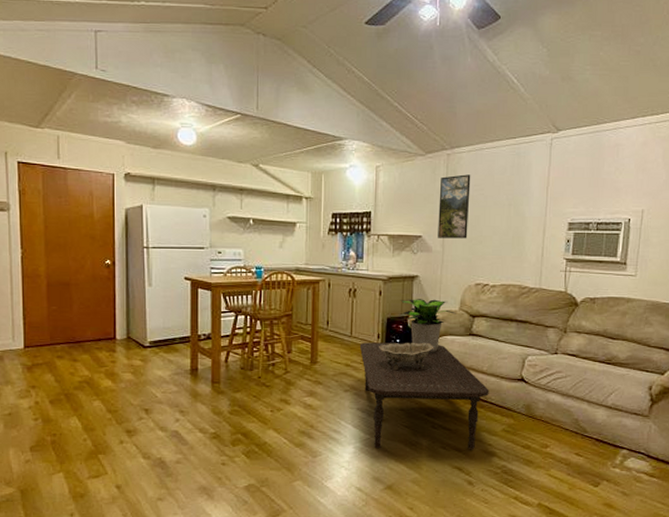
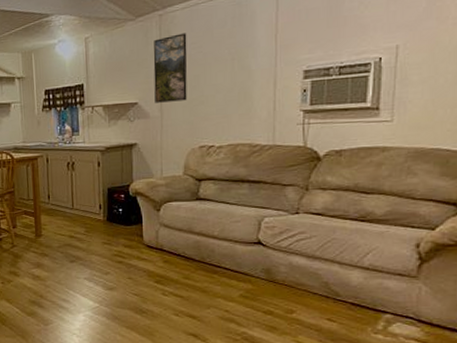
coffee table: present [359,342,489,450] -> none [81,211,222,317]
decorative bowl: present [379,342,434,370] -> none [101,209,159,239]
potted plant: present [400,299,456,353] -> none [119,166,181,221]

